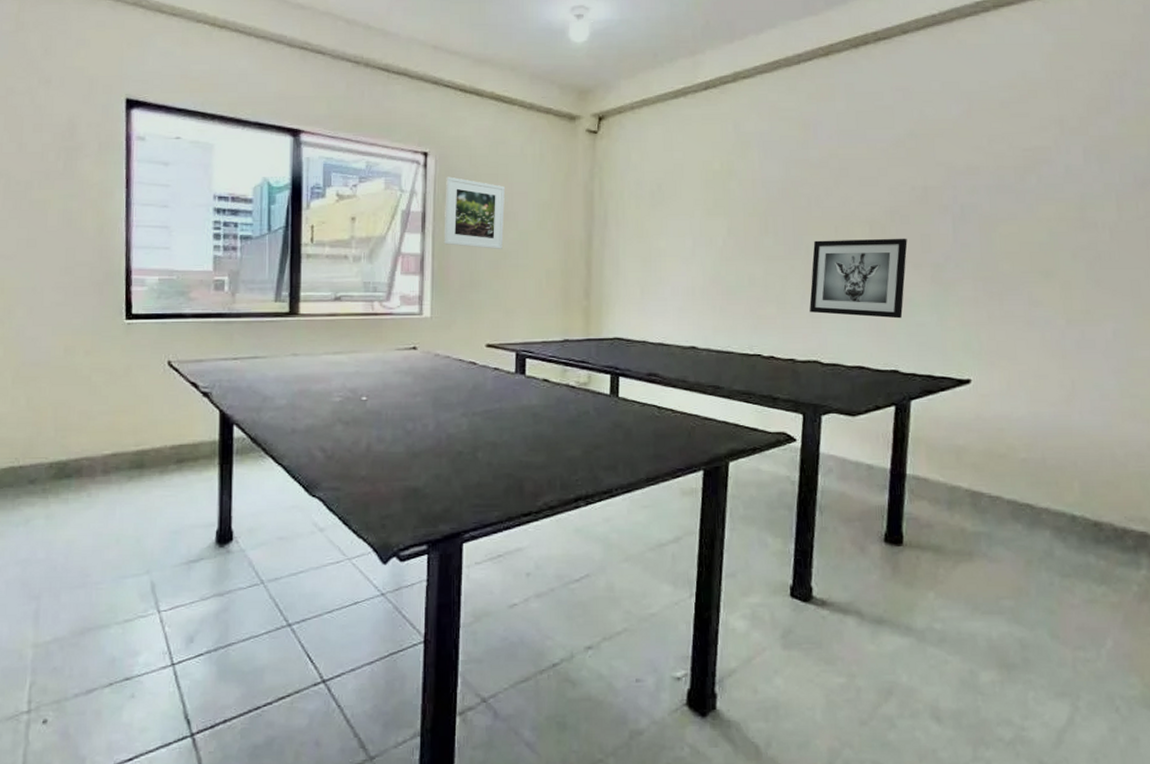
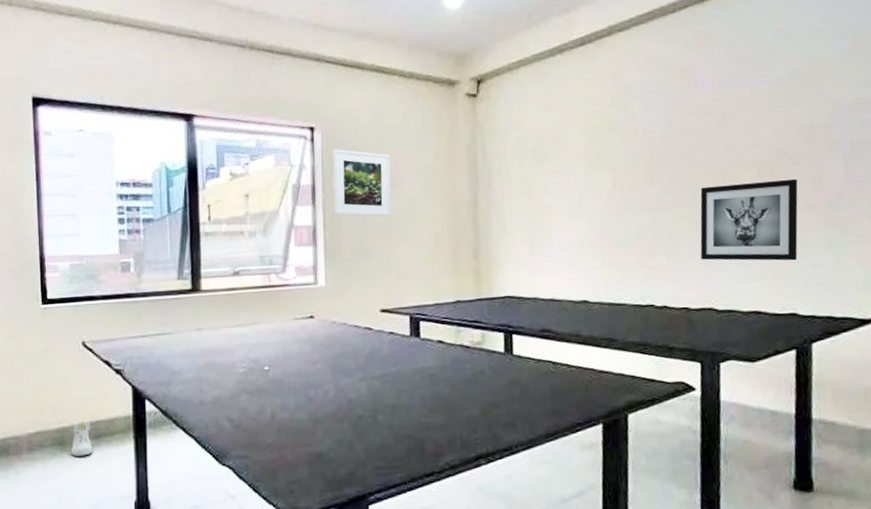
sneaker: none [149,445,174,481] -> present [71,421,93,457]

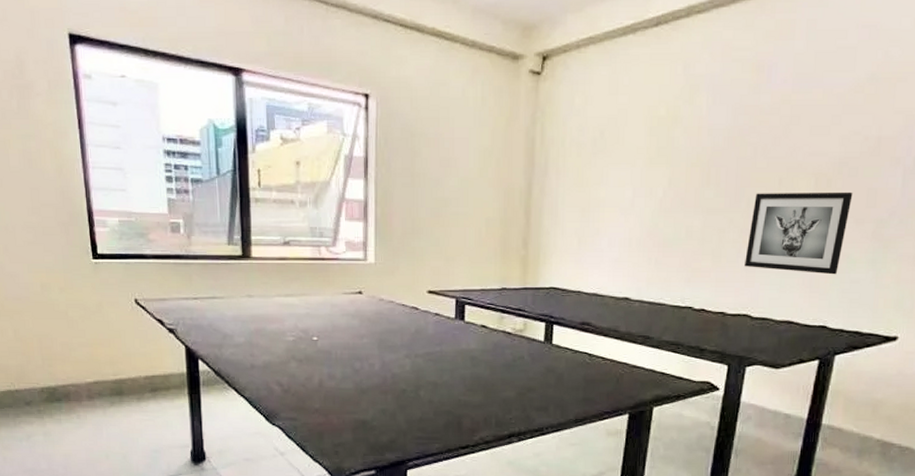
sneaker: present [71,421,93,457] -> none [128,375,150,407]
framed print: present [333,149,391,217] -> none [386,120,446,196]

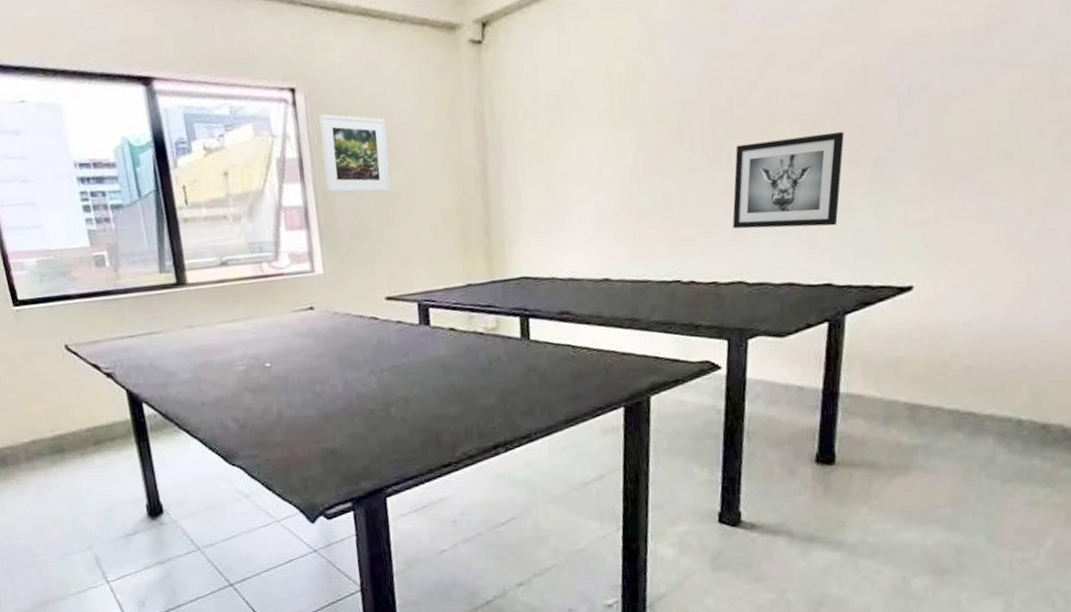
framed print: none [386,120,446,196] -> present [319,113,390,193]

